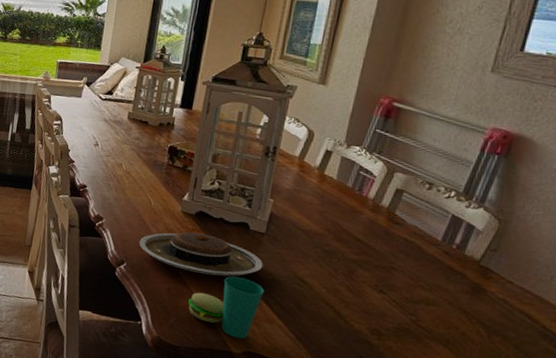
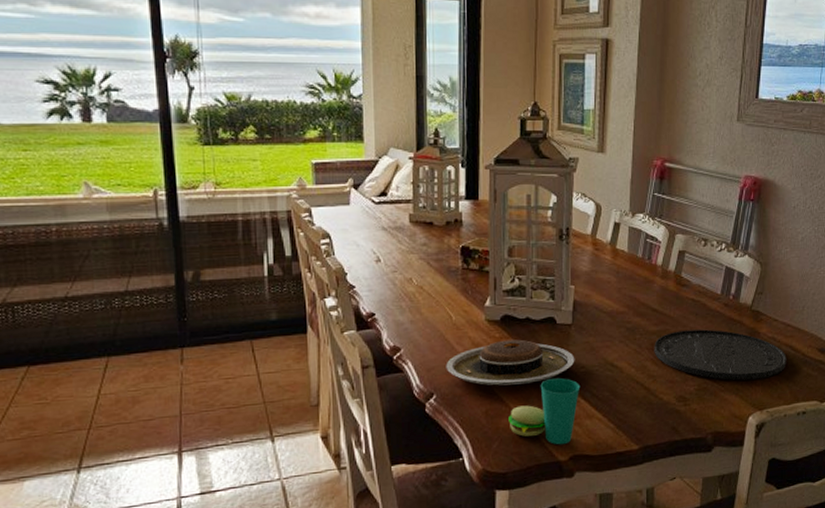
plate: none [350,265,520,340] -> present [654,329,787,381]

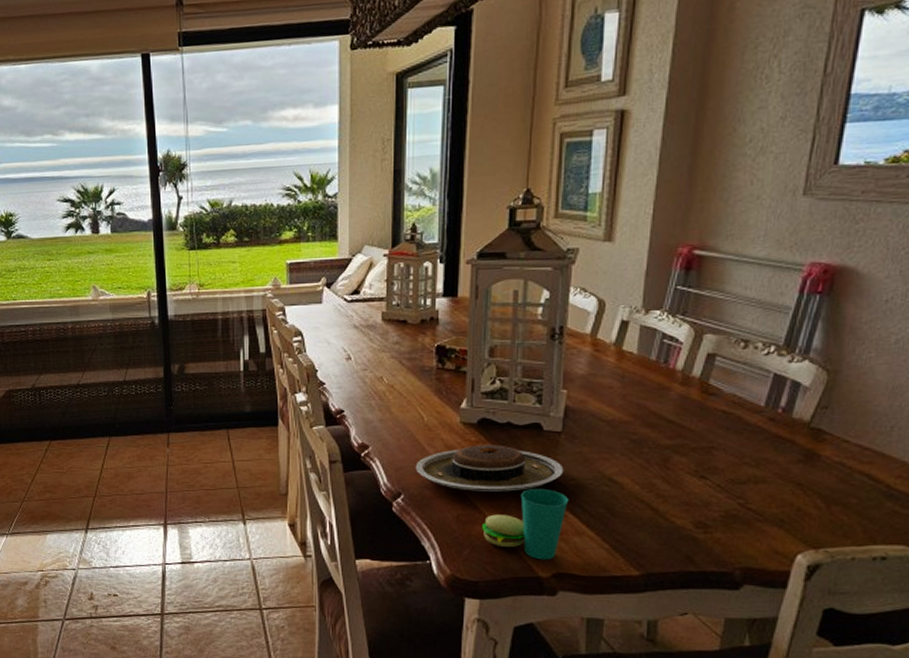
plate: present [654,329,787,381] -> none [666,447,861,511]

